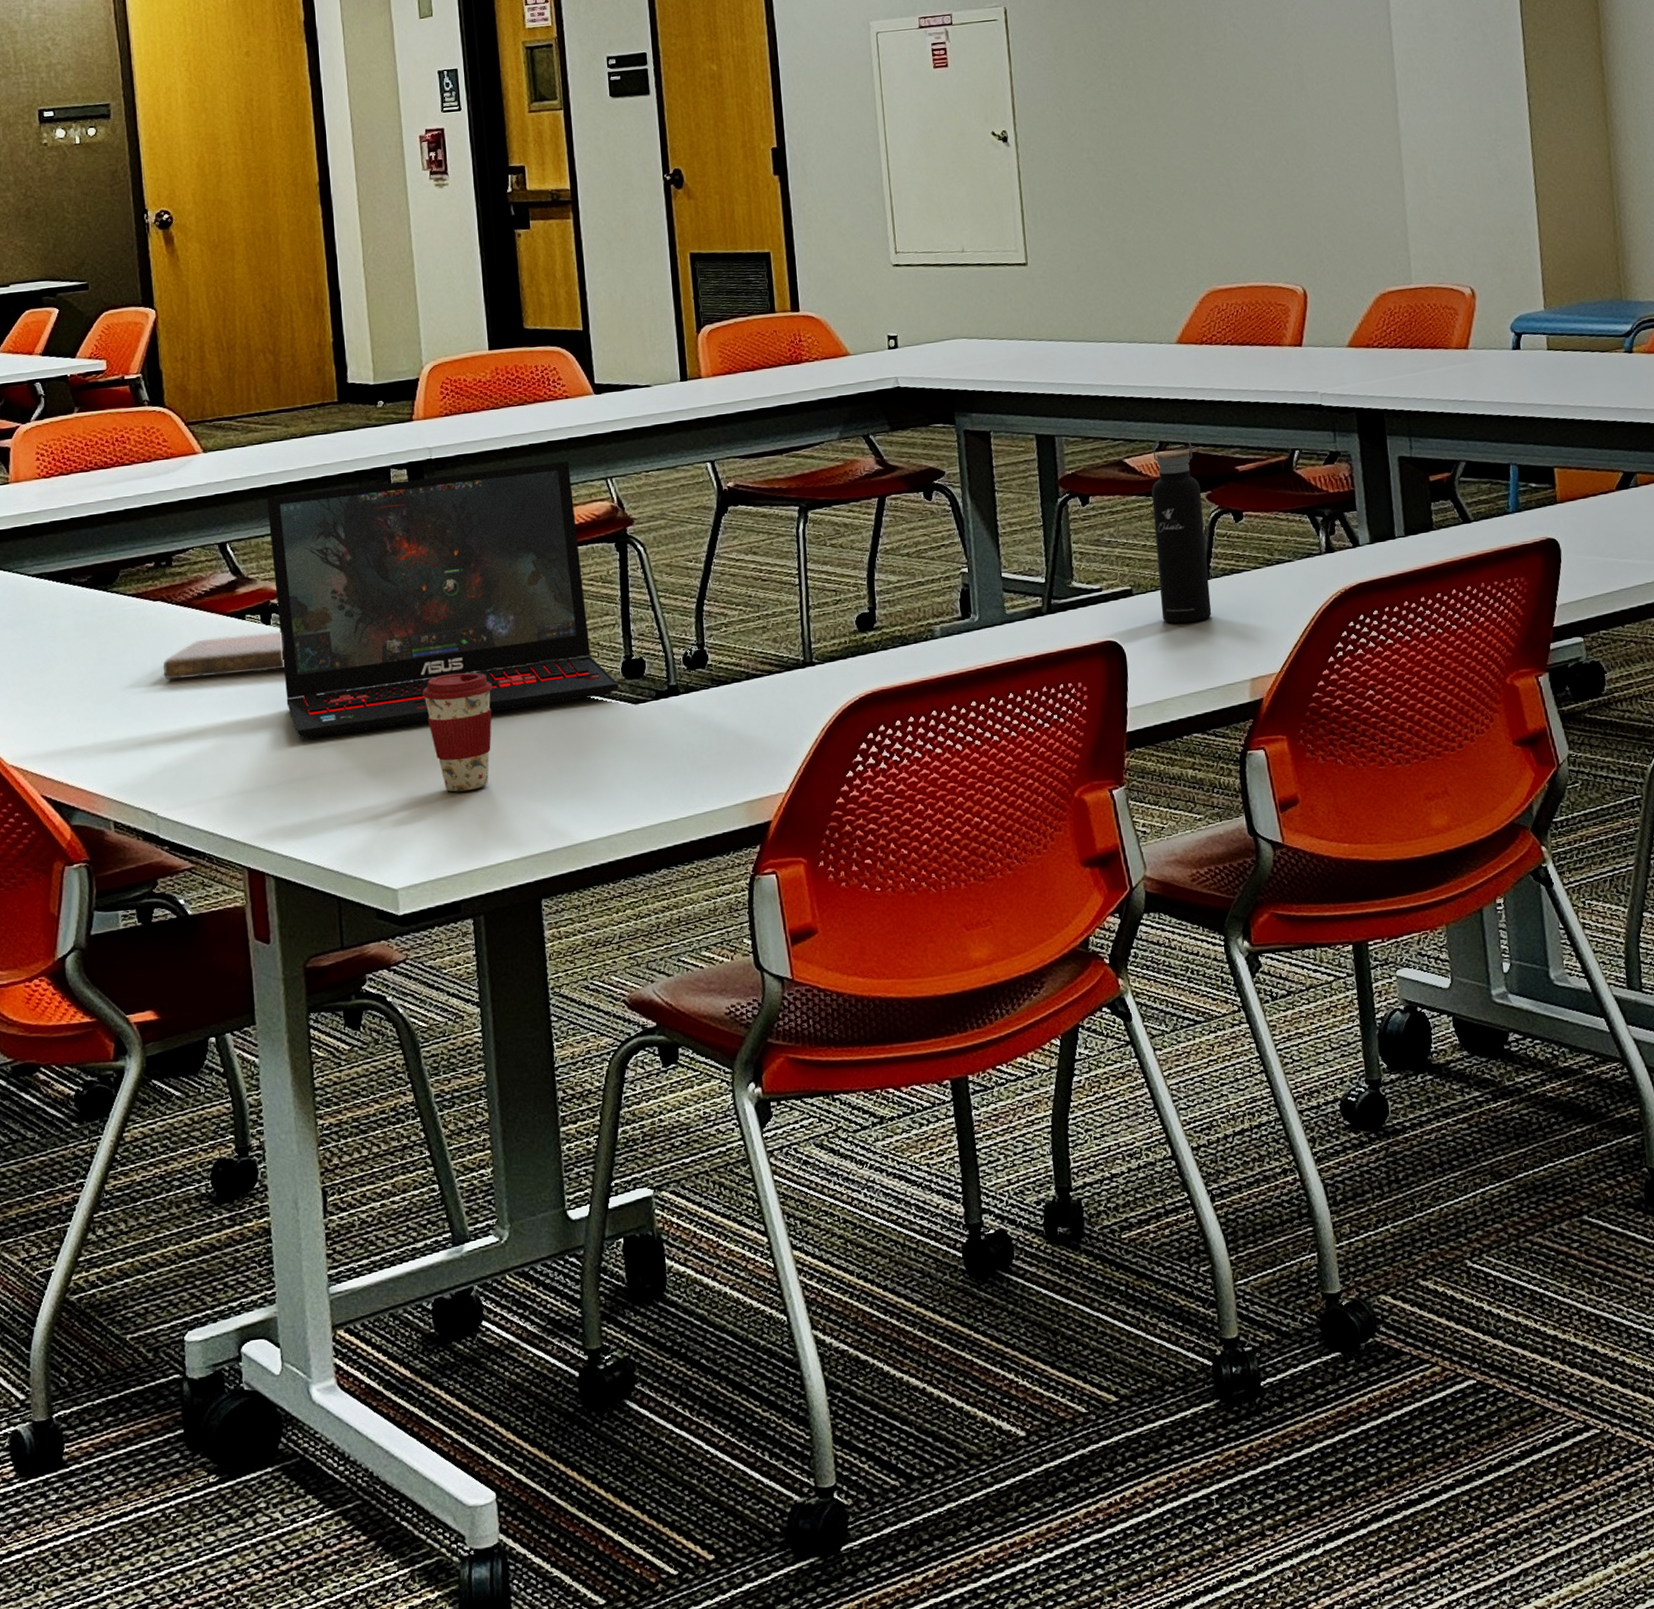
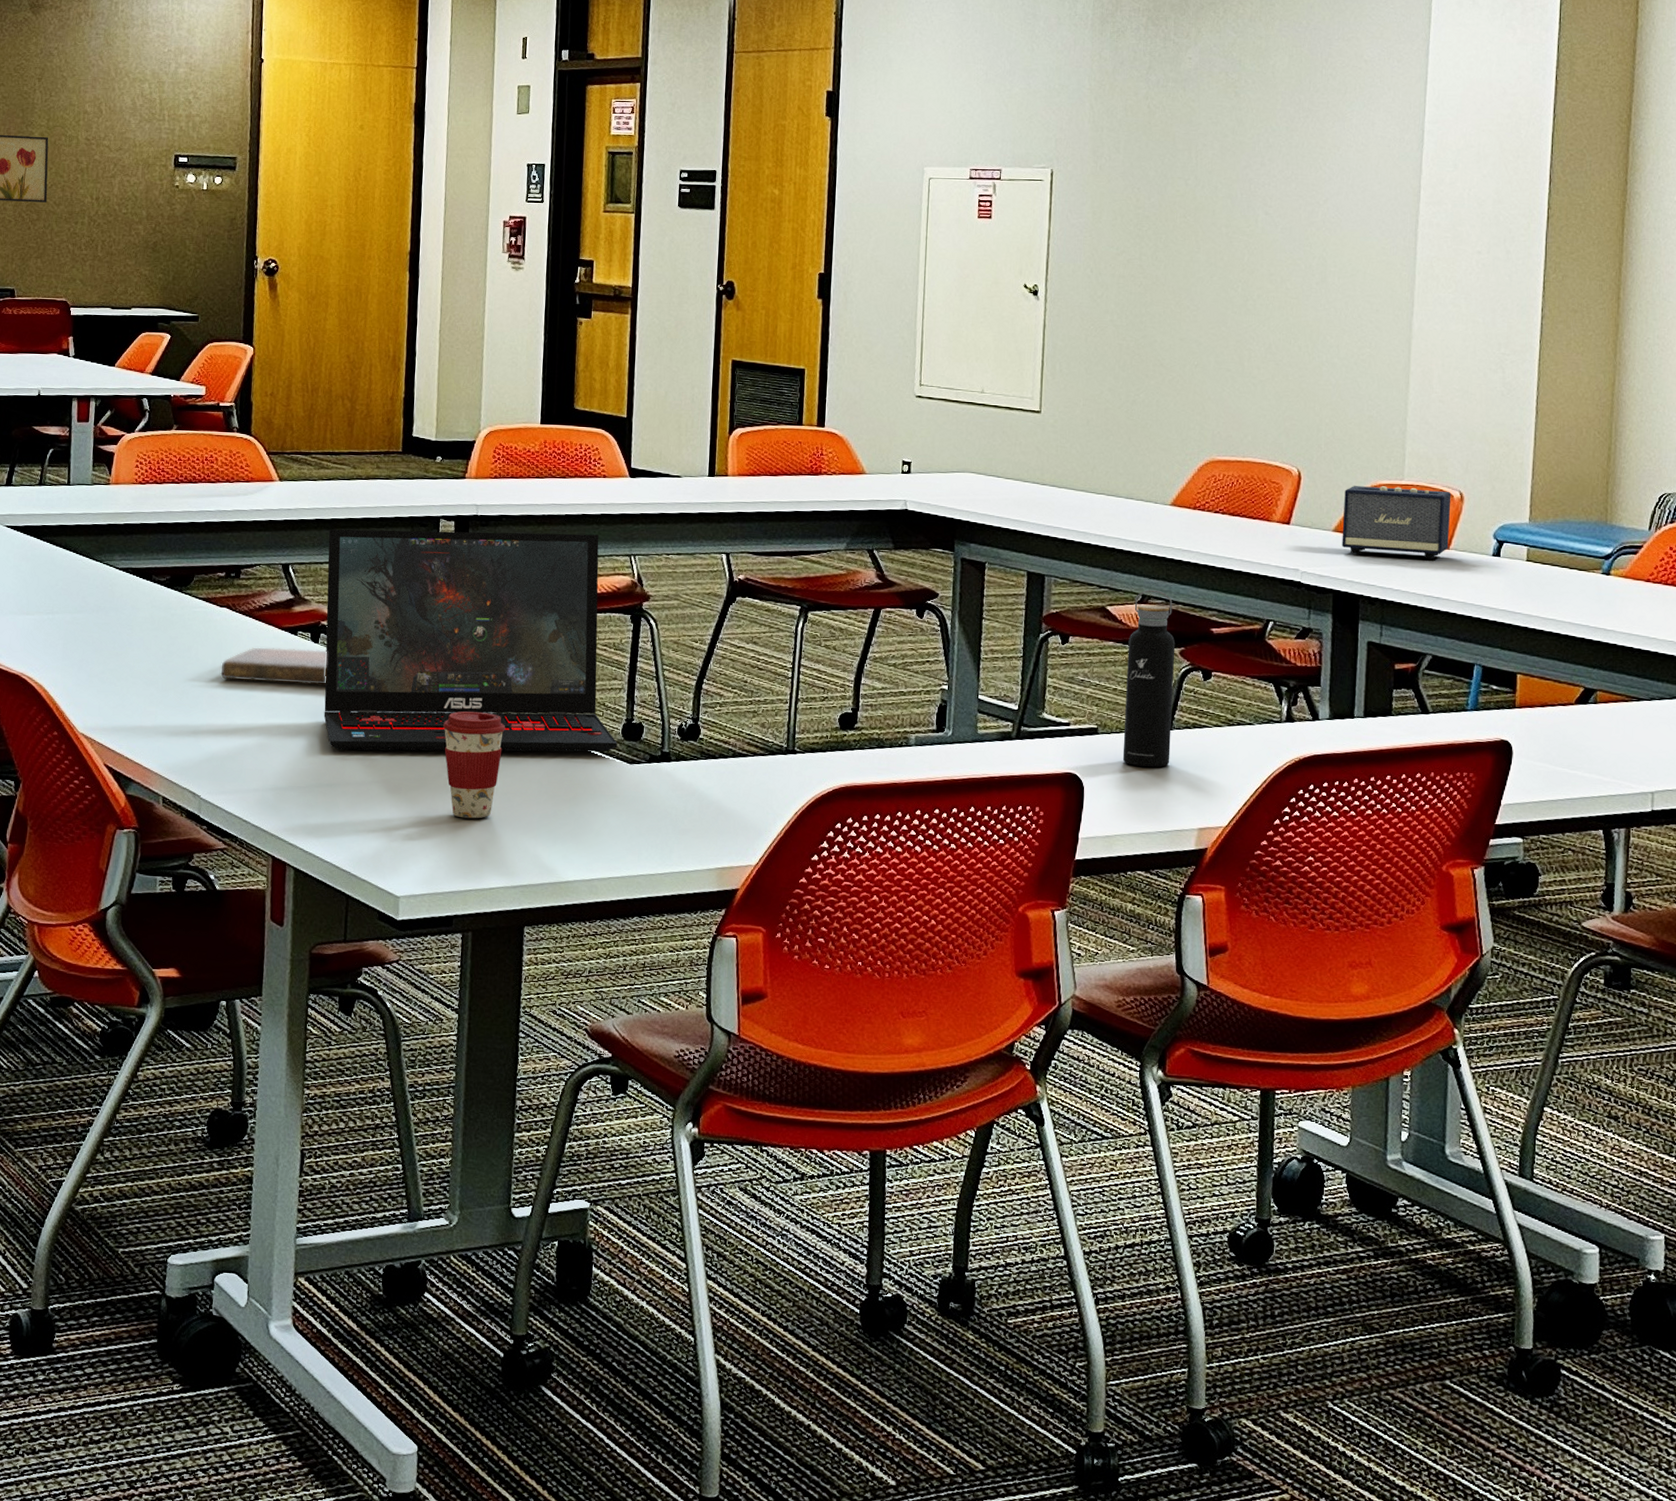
speaker: none [1353,289,1467,368] -> present [1341,486,1451,560]

